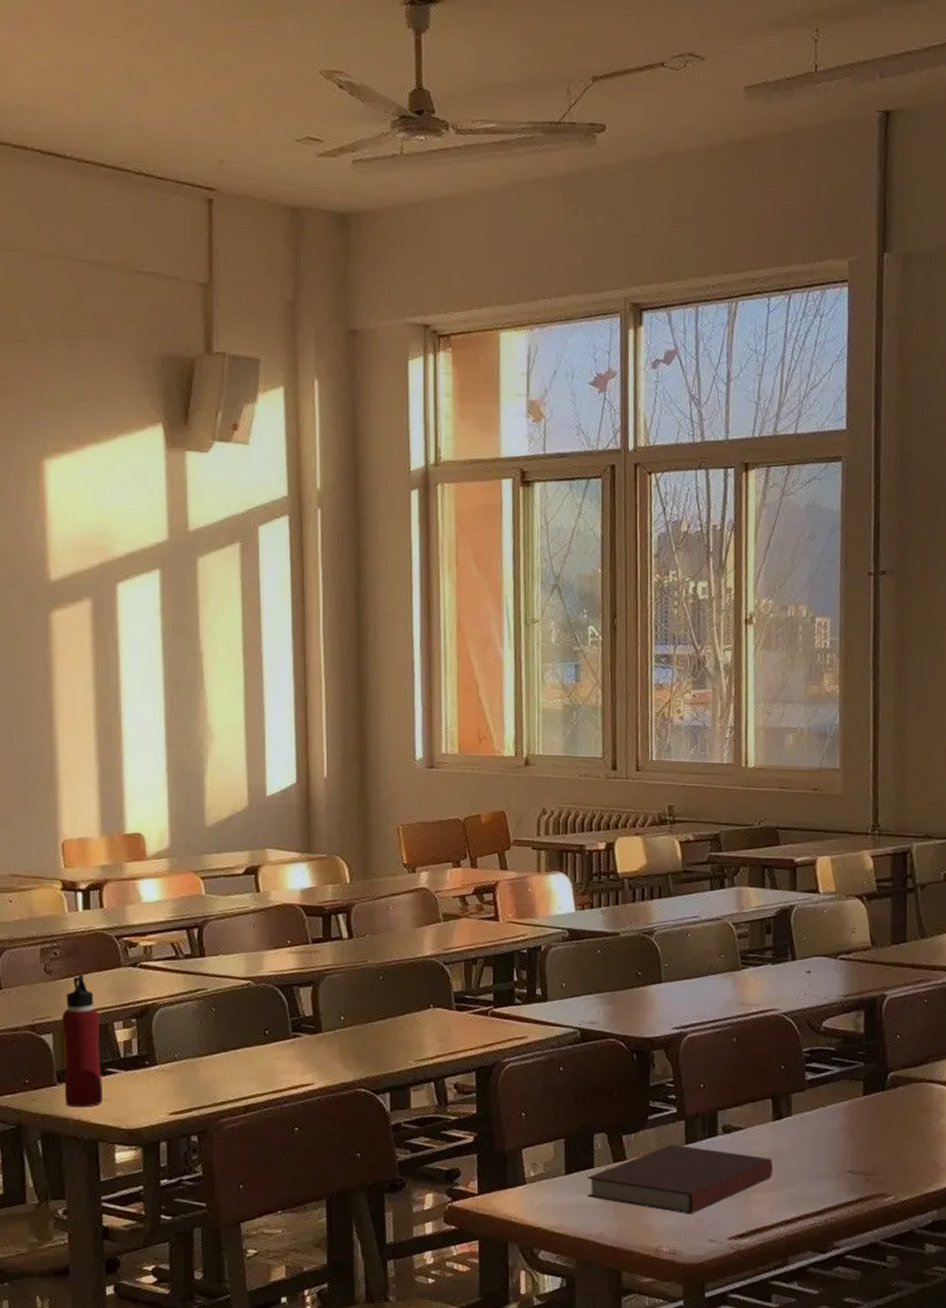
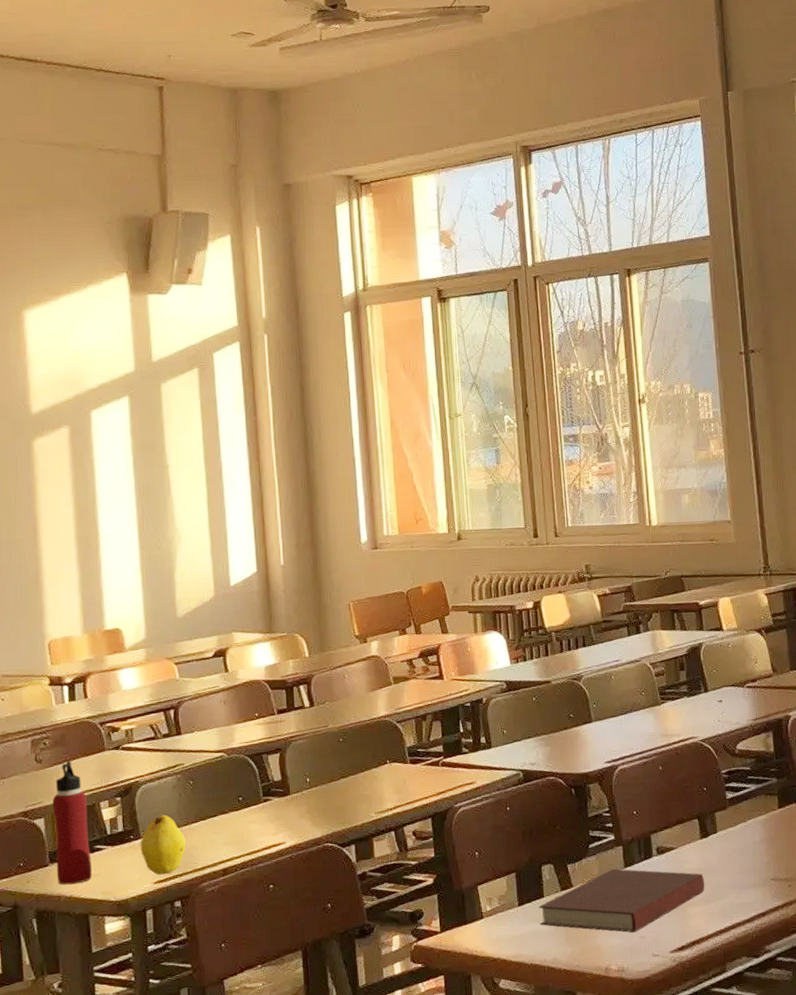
fruit: none [156,1042,205,1106] -> present [140,814,185,875]

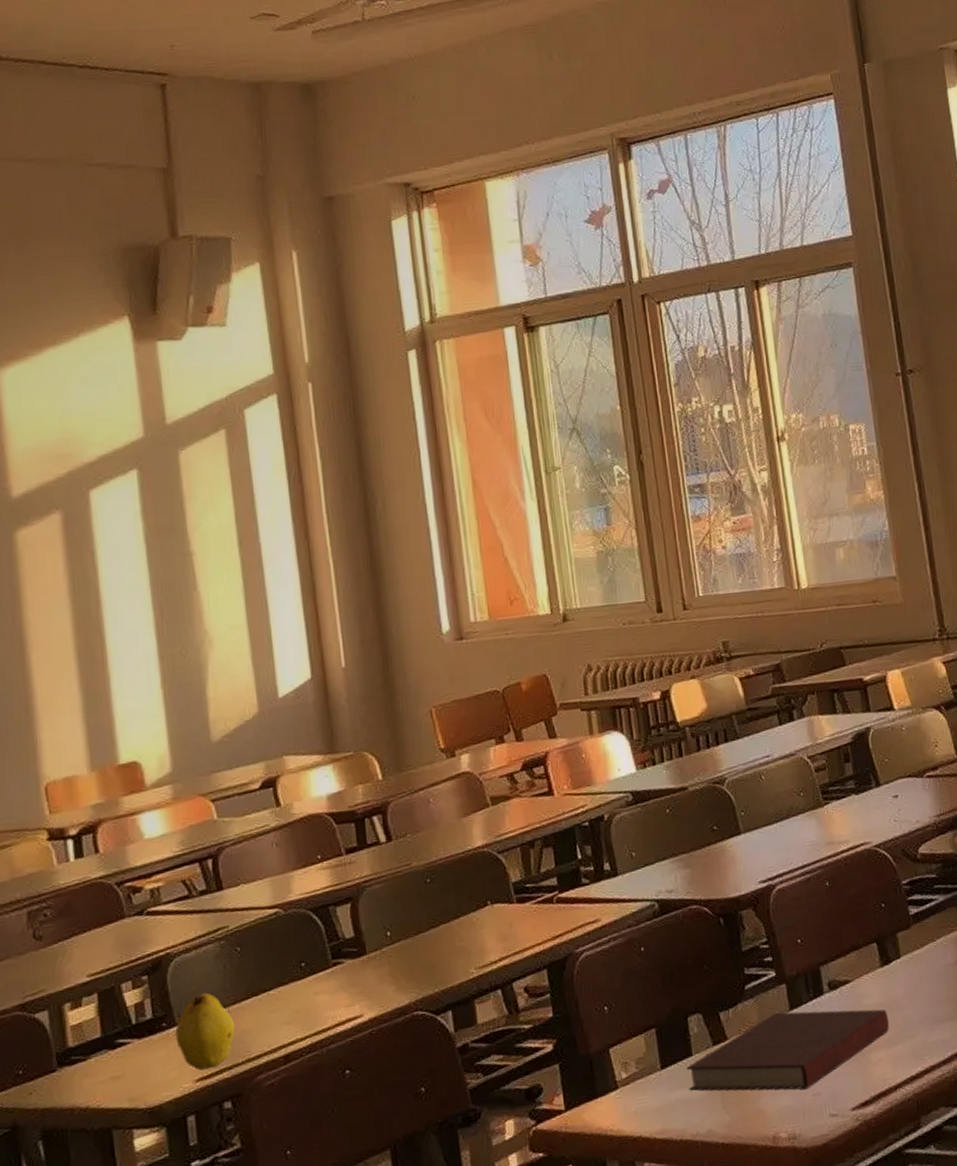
water bottle: present [52,761,92,885] -> none [58,935,114,1095]

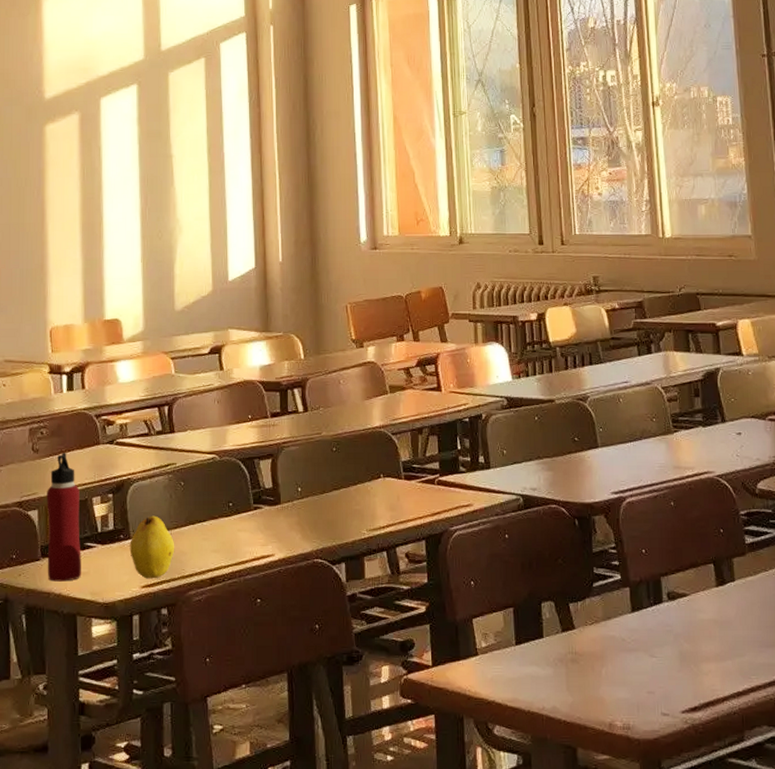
water bottle: none [58,935,114,1095] -> present [46,453,81,582]
notebook: present [686,1009,890,1091] -> none [537,612,721,686]

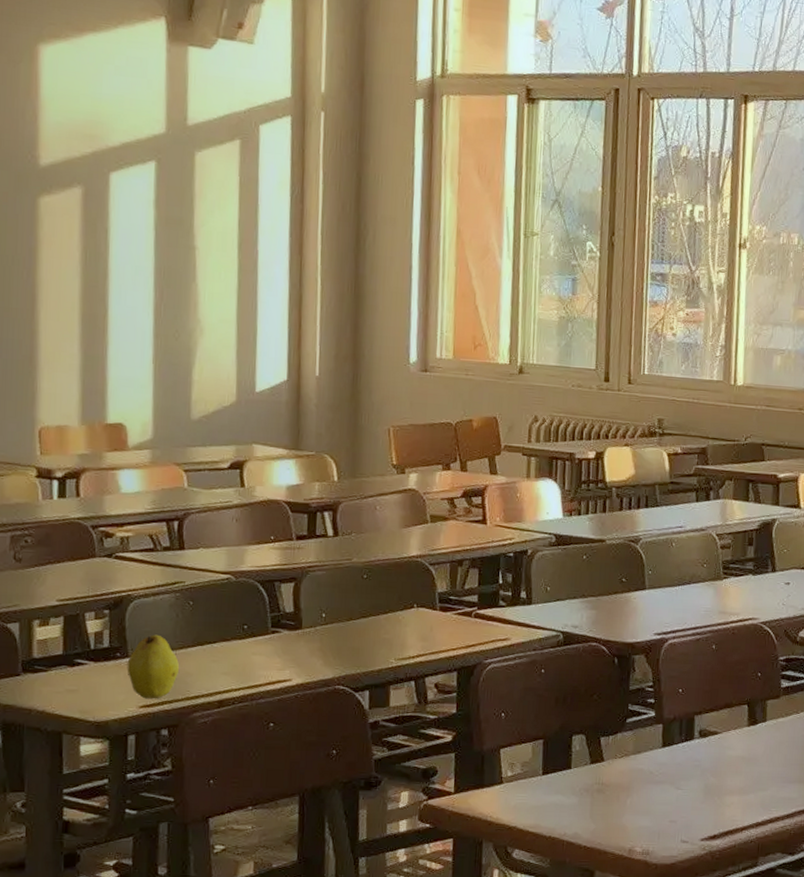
water bottle: present [46,453,81,582] -> none [29,564,70,699]

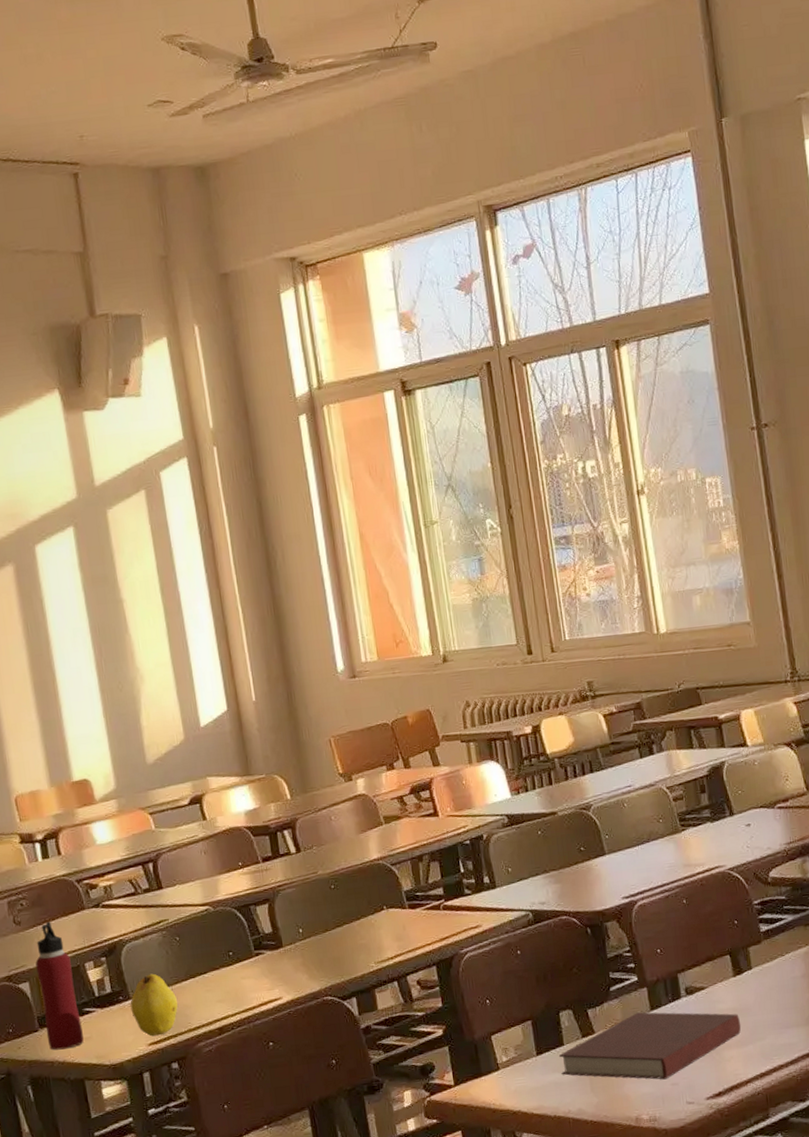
water bottle: none [29,564,70,699] -> present [35,922,84,1051]
notebook: none [564,747,747,816] -> present [558,1012,742,1080]

